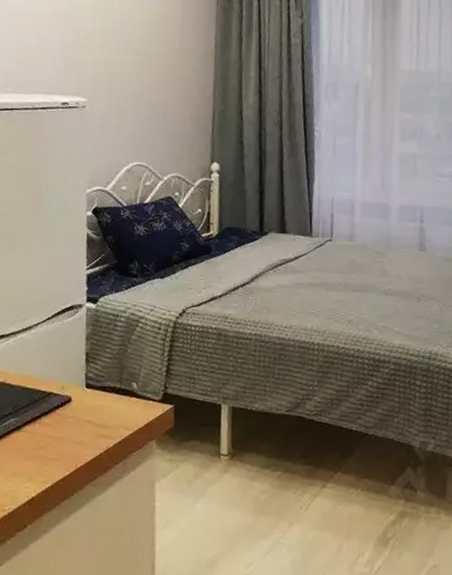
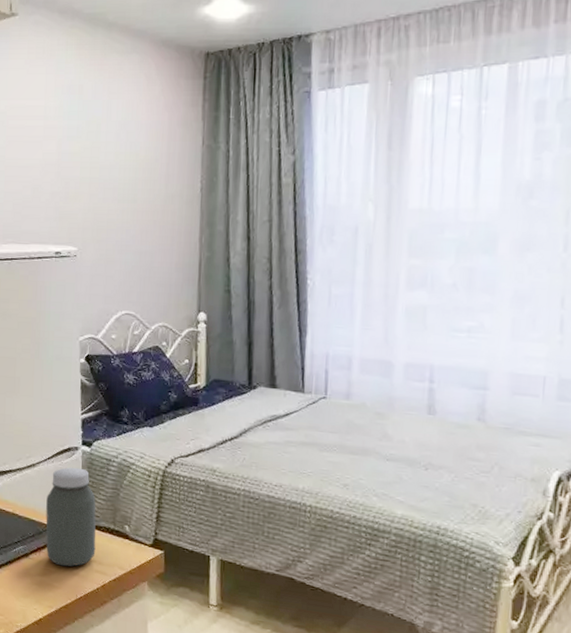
jar: none [42,326,101,435] -> present [45,467,96,567]

